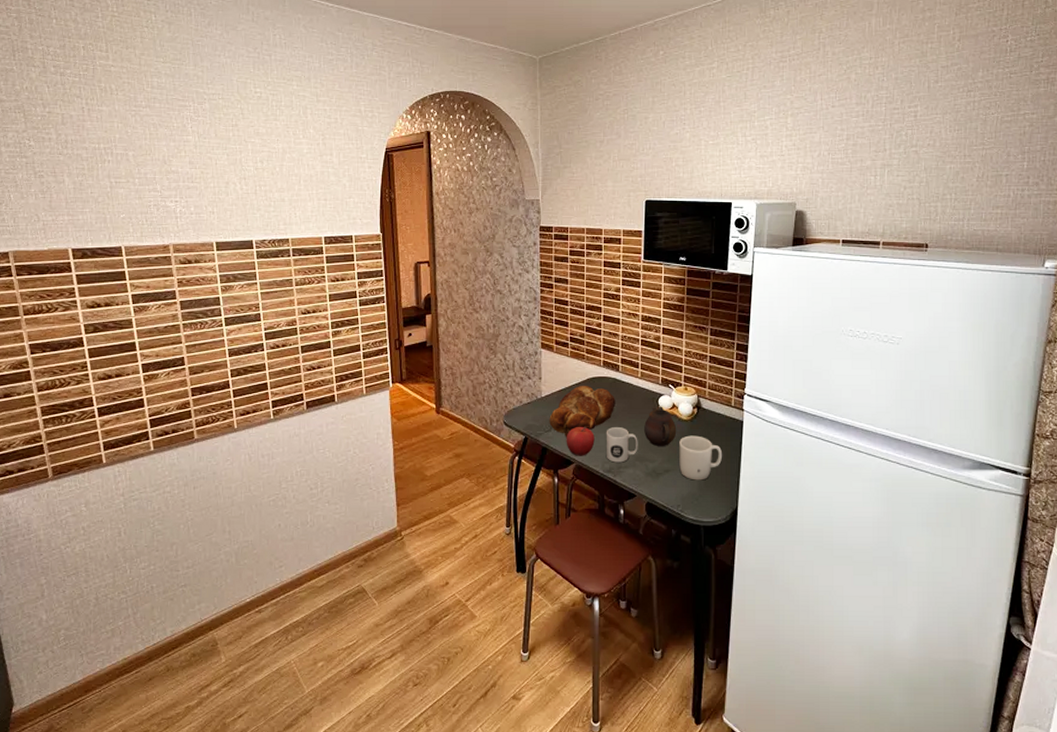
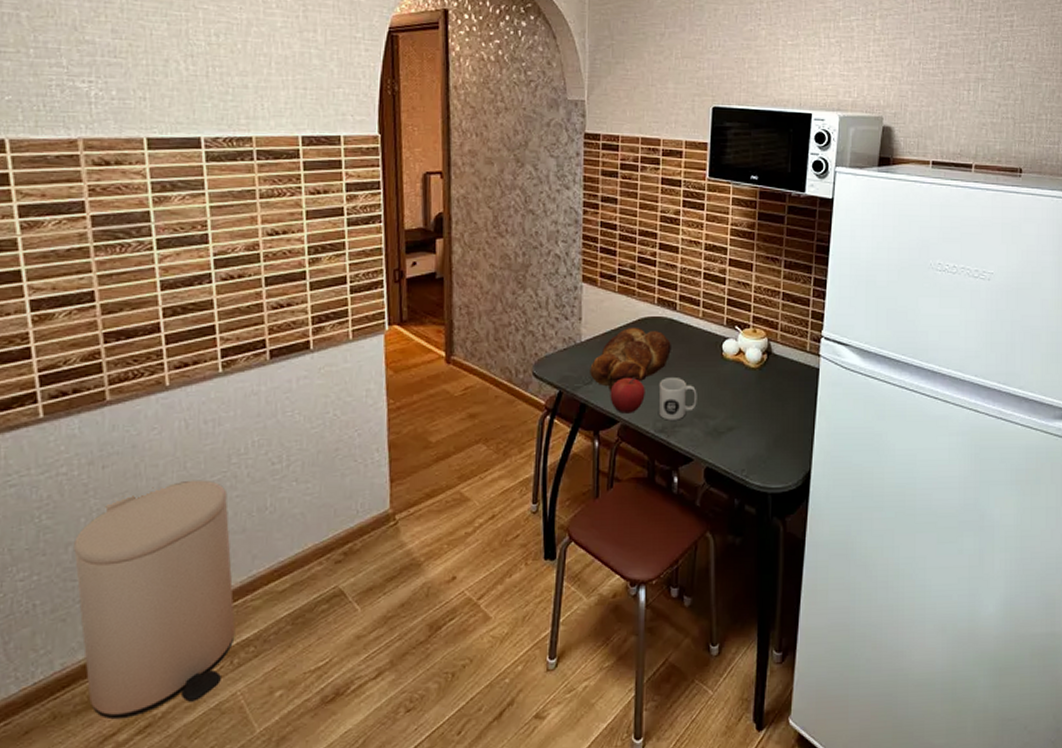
pedal bin: none [177,499,289,674] -> present [74,479,236,719]
teapot: present [644,406,677,446] -> none [705,352,743,399]
mug: present [679,435,723,481] -> none [745,386,796,440]

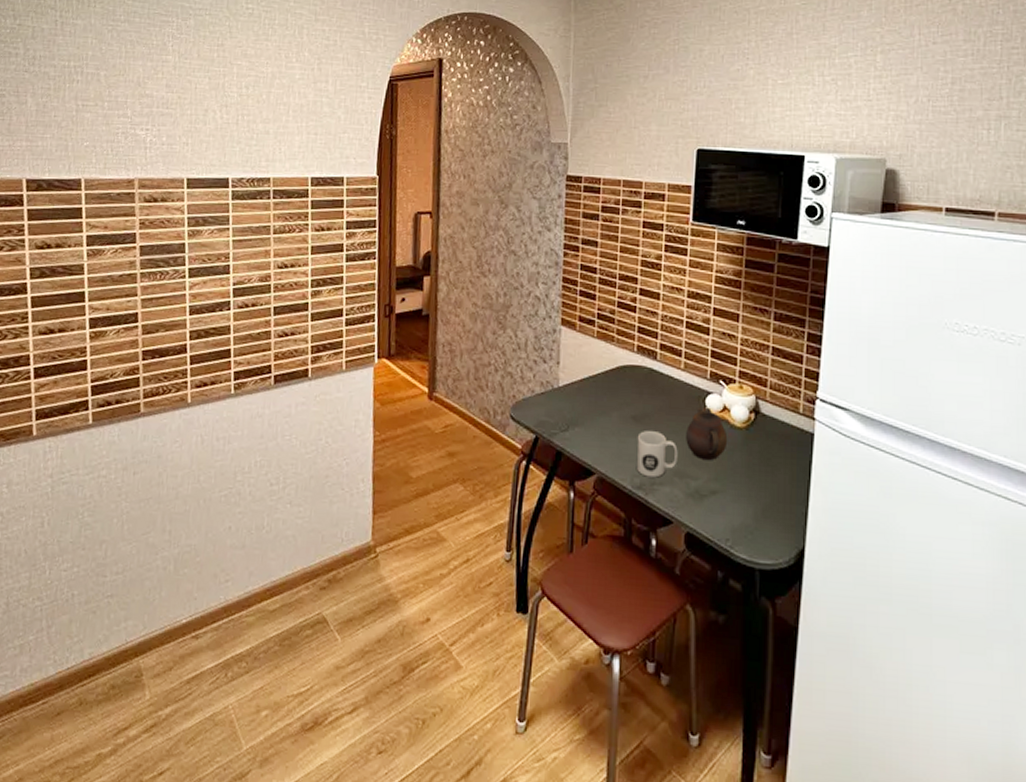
pedal bin: present [74,479,236,719] -> none [106,493,232,714]
bread loaf: present [590,327,671,390] -> none [566,374,651,439]
fruit: present [610,377,645,414] -> none [586,426,623,466]
teapot: none [705,352,743,399] -> present [686,407,728,460]

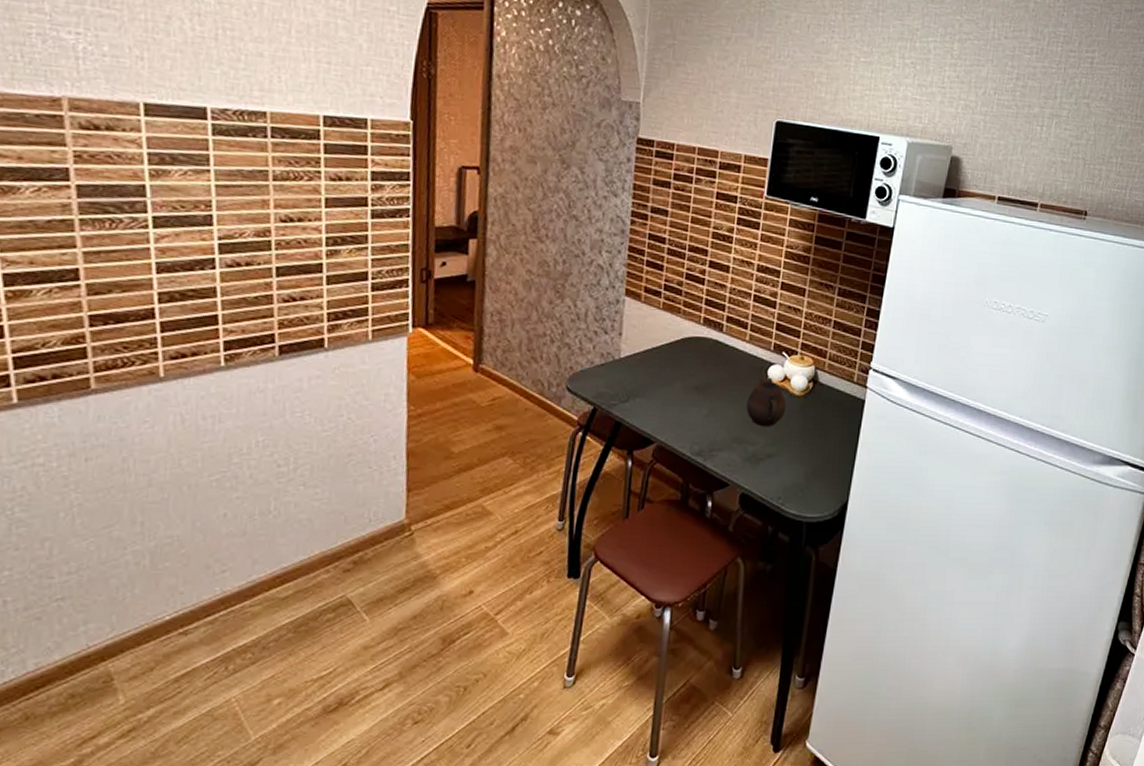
mug: present [636,431,678,478] -> none [696,400,738,444]

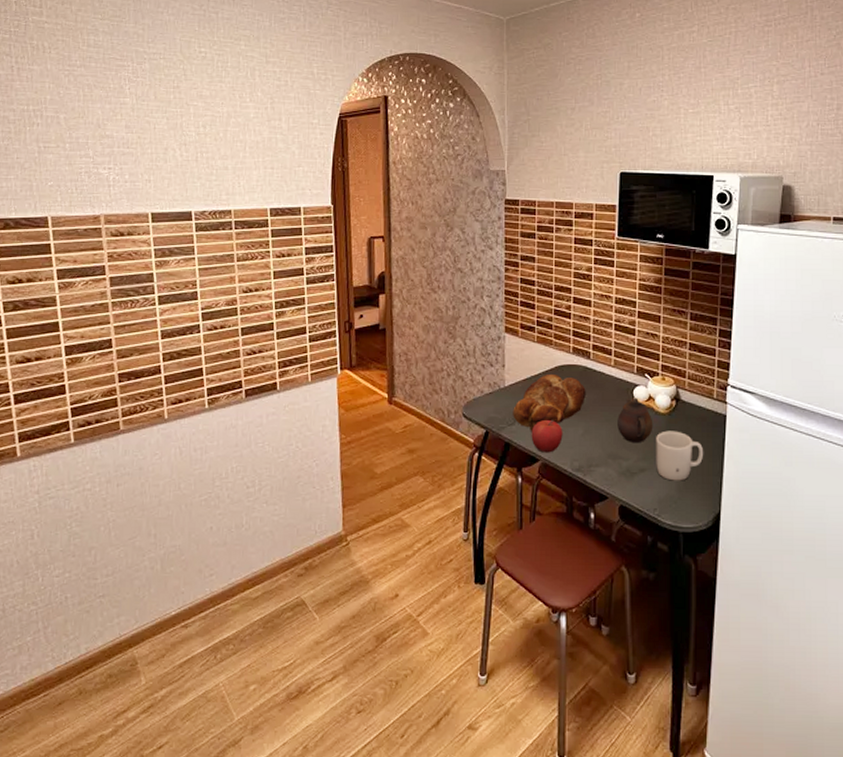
bread loaf: none [627,346,715,410] -> present [513,373,586,431]
fruit: none [646,397,684,435] -> present [531,419,563,453]
mug: none [784,414,838,469] -> present [656,430,704,481]

